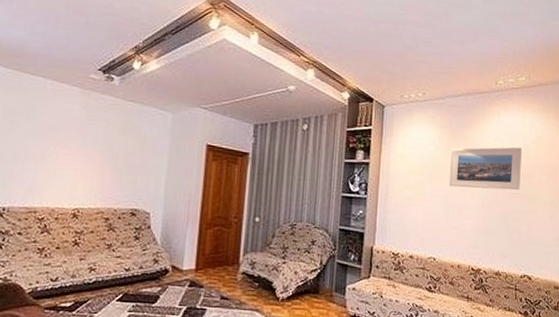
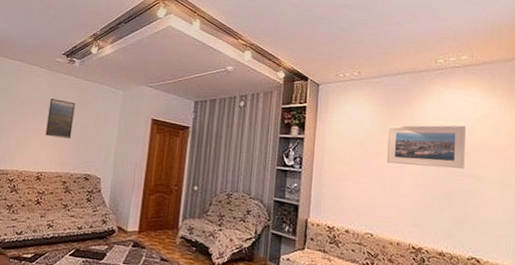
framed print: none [81,122,116,169] -> present [45,98,76,139]

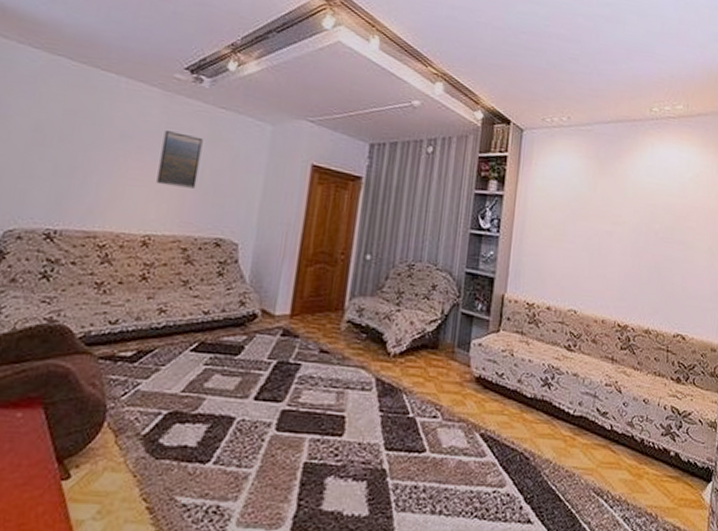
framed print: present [387,125,466,169] -> none [595,183,678,235]

